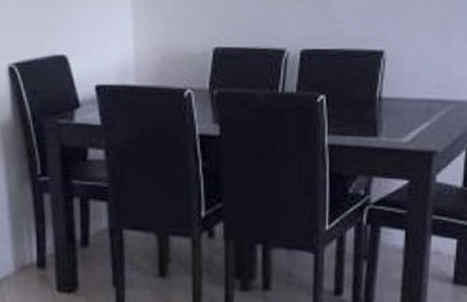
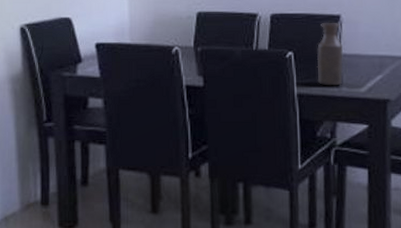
bottle: none [352,59,385,135] -> present [317,22,344,86]

